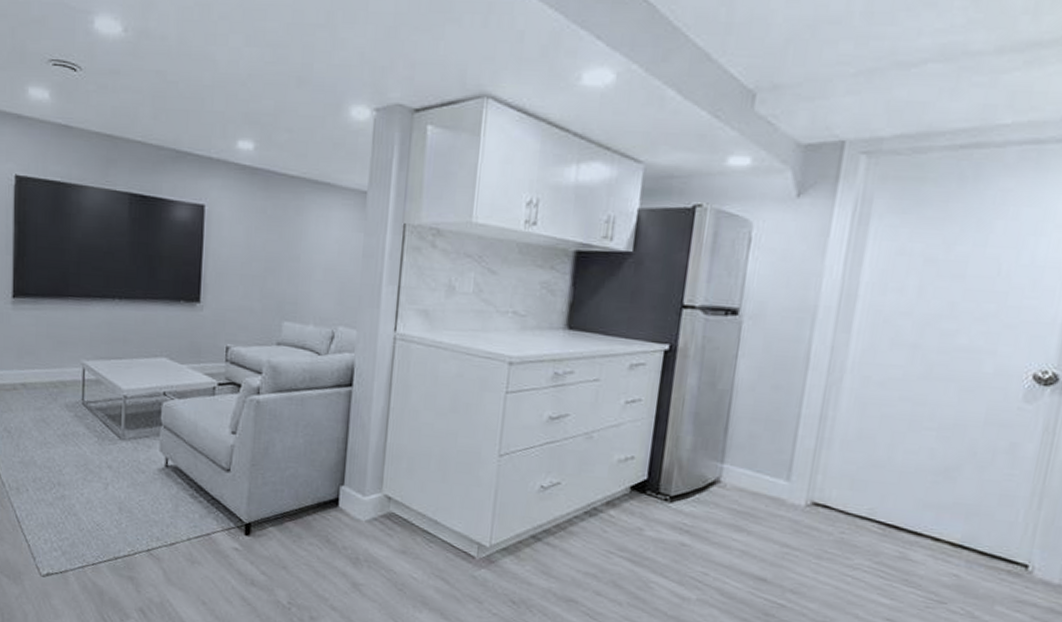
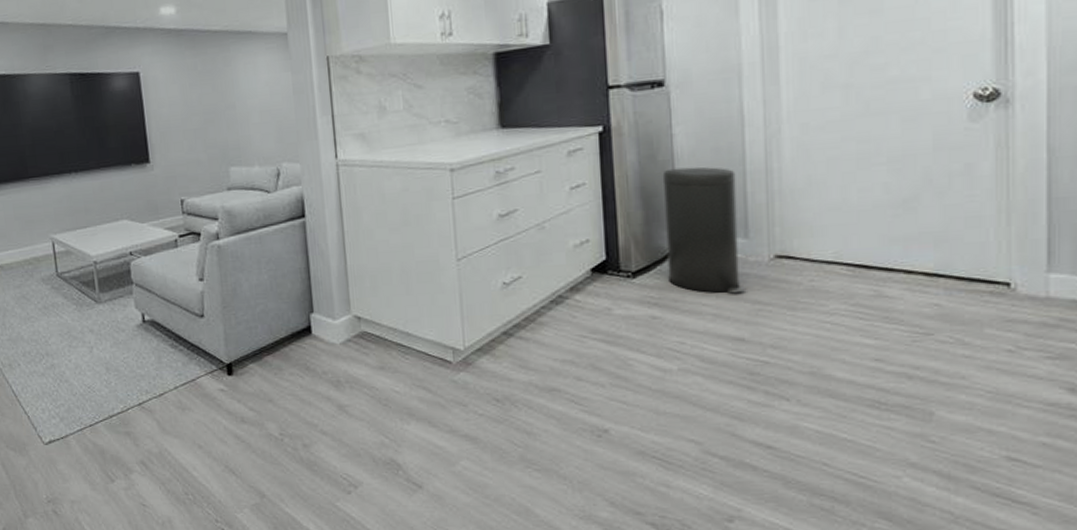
pedal bin: none [704,399,791,534] -> present [662,167,747,294]

